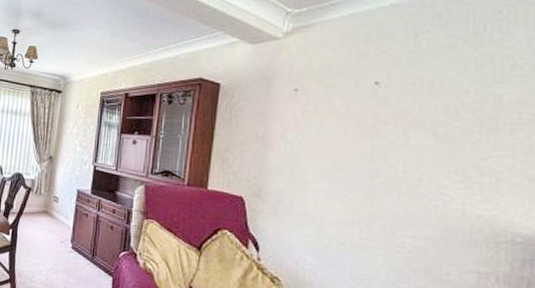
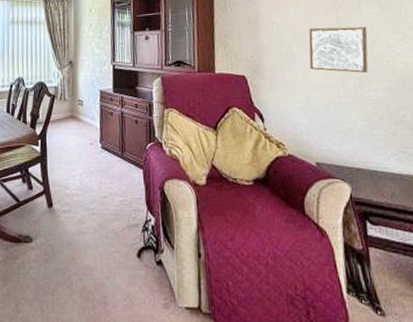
wall art: none [327,153,412,215] -> present [309,26,368,73]

